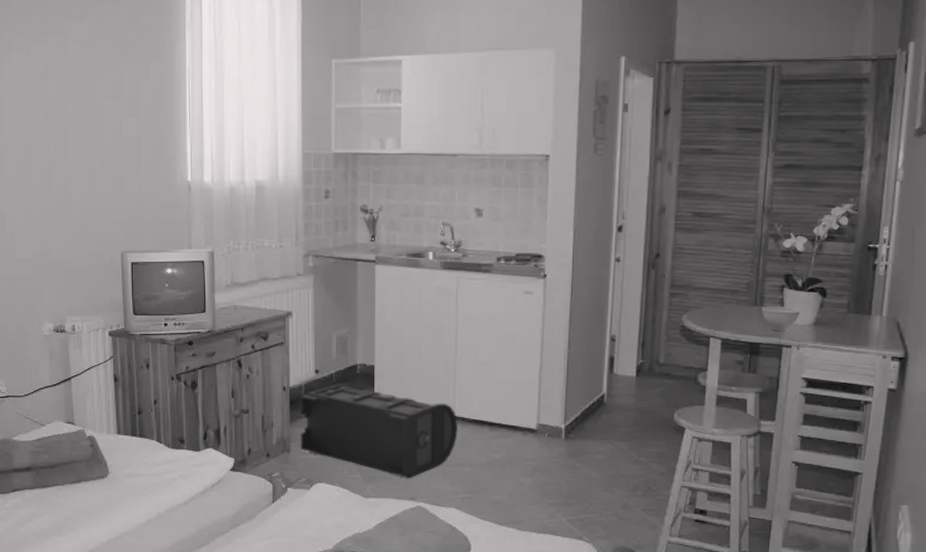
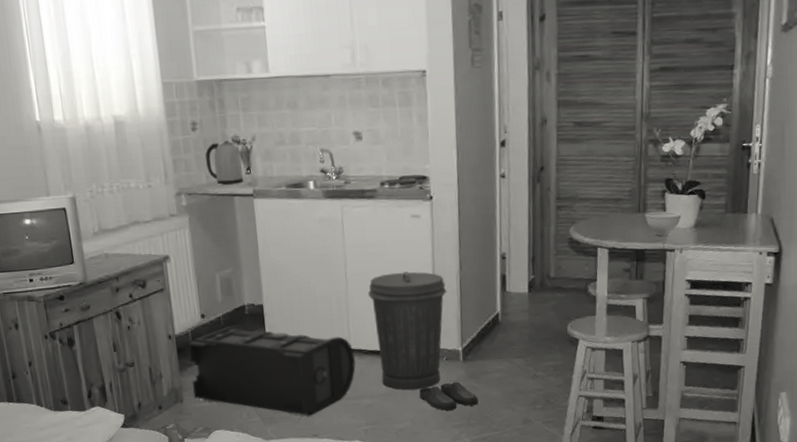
kettle: none [335,209,368,250] -> present [205,141,244,185]
trash can: none [475,345,554,463] -> present [368,271,447,390]
slippers: none [519,459,577,488] -> present [420,381,478,411]

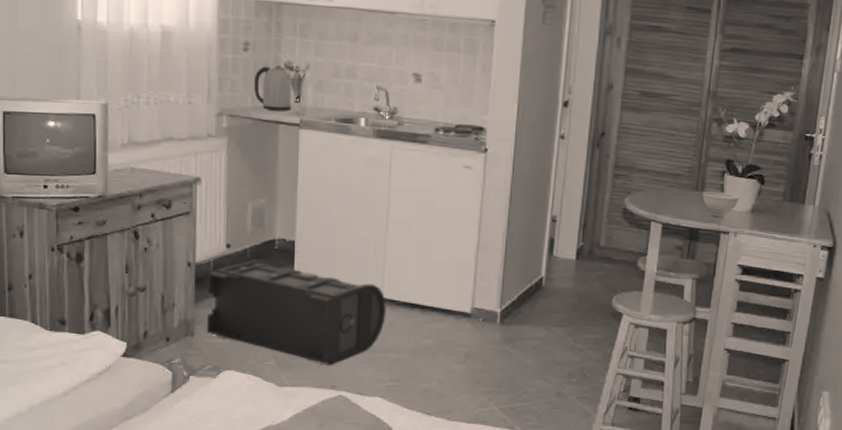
trash can: present [368,271,447,390] -> none [408,223,492,349]
slippers: present [420,381,478,411] -> none [450,345,511,376]

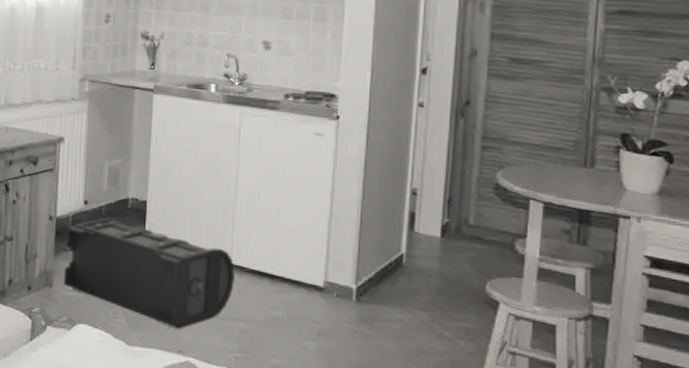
kettle: present [254,65,292,112] -> none [113,35,147,78]
bowl: present [702,191,739,218] -> none [592,168,641,200]

